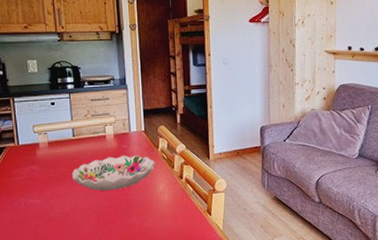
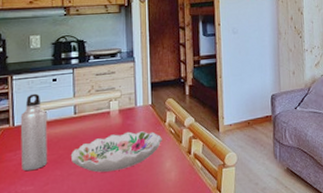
water bottle: none [24,115,52,186] -> present [20,93,48,171]

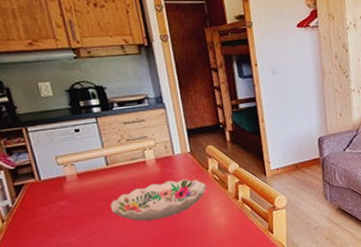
water bottle: present [20,93,48,171] -> none [46,145,87,224]

